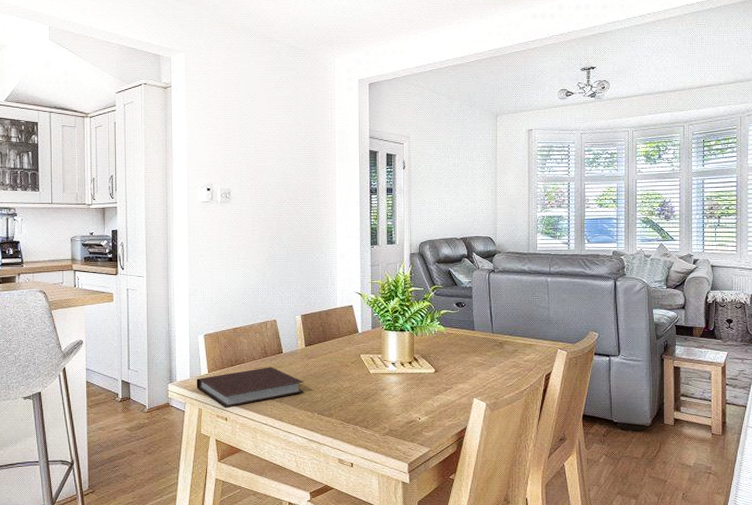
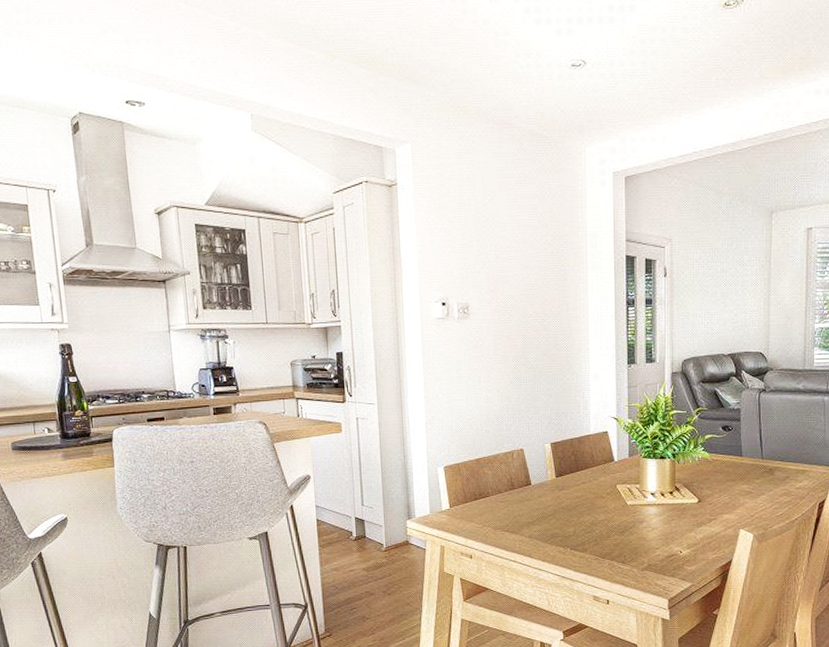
notebook: present [196,367,304,408] -> none [437,500,555,545]

